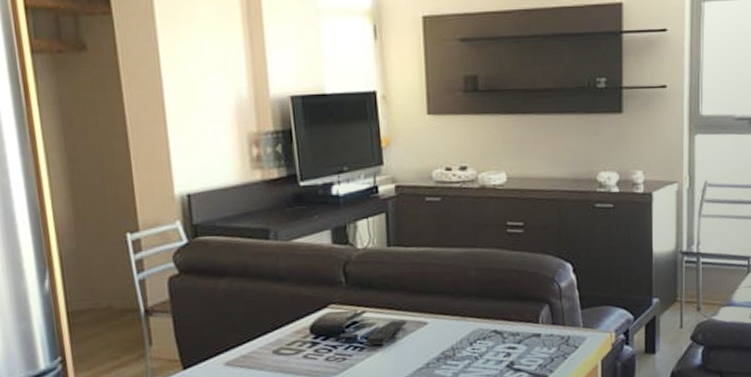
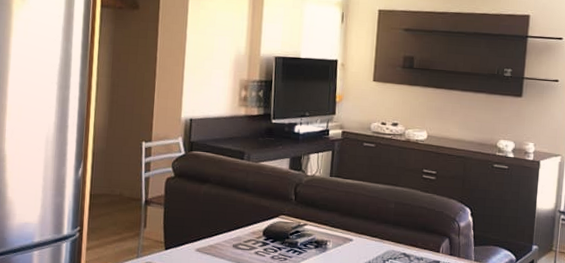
remote control: present [366,319,408,346] -> none [303,234,338,253]

